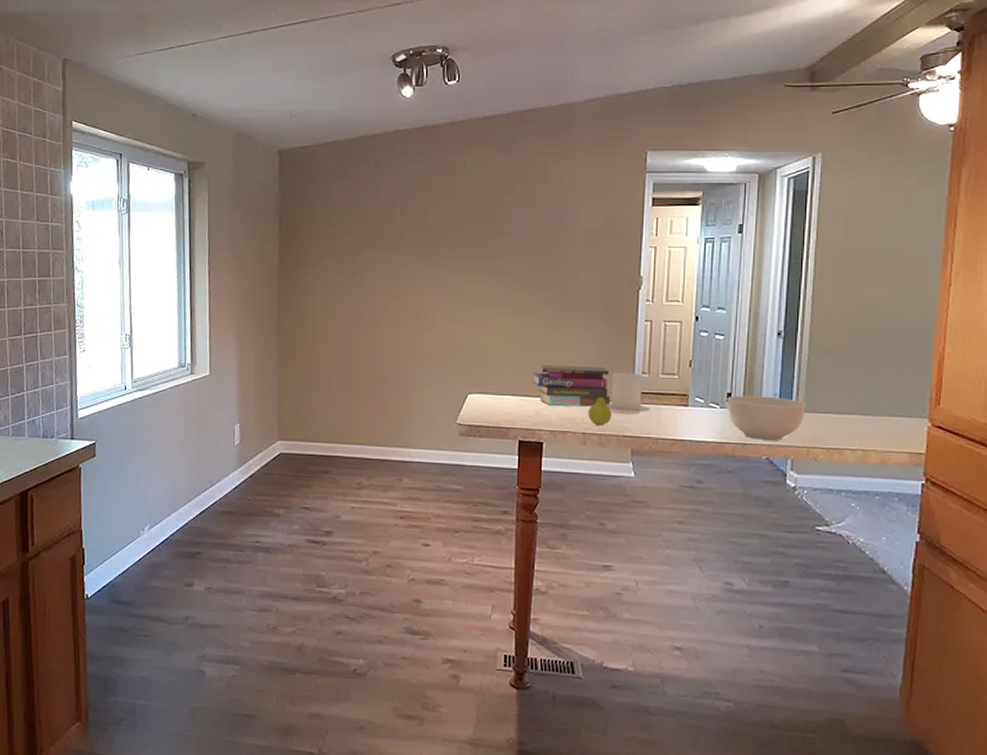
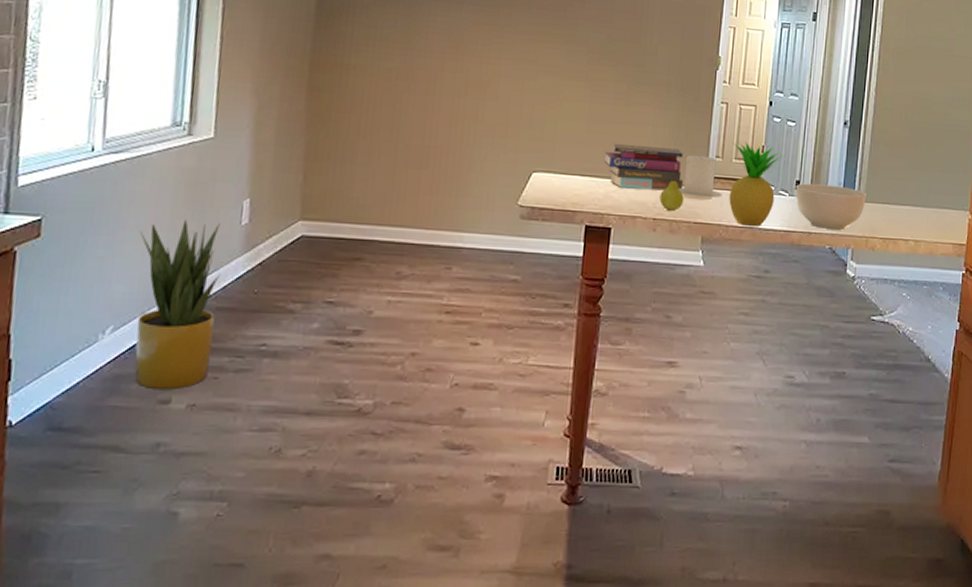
planter: none [162,442,223,575] -> present [135,220,221,389]
fruit: none [657,357,715,438] -> present [729,141,785,226]

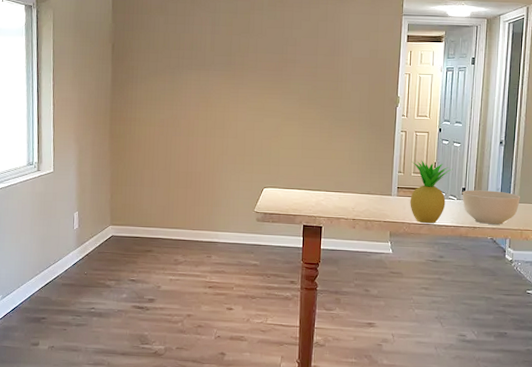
planter: present [135,220,221,389] -> none [13,227,64,336]
books: present [604,143,684,191] -> none [315,165,375,199]
fruit: present [659,171,684,212] -> none [357,184,375,214]
candle: present [679,155,722,201] -> none [371,171,405,205]

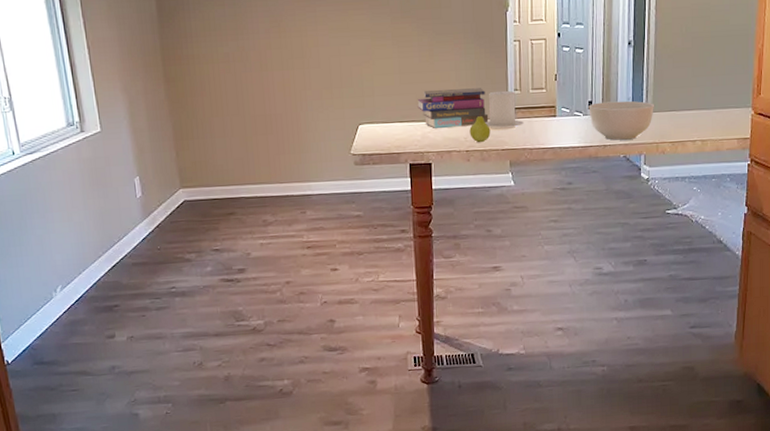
books: none [315,165,375,199] -> present [417,88,489,128]
fruit: none [357,184,375,214] -> present [469,107,491,143]
candle: none [371,171,405,205] -> present [485,90,524,131]
fruit: present [410,160,453,223] -> none [528,73,577,147]

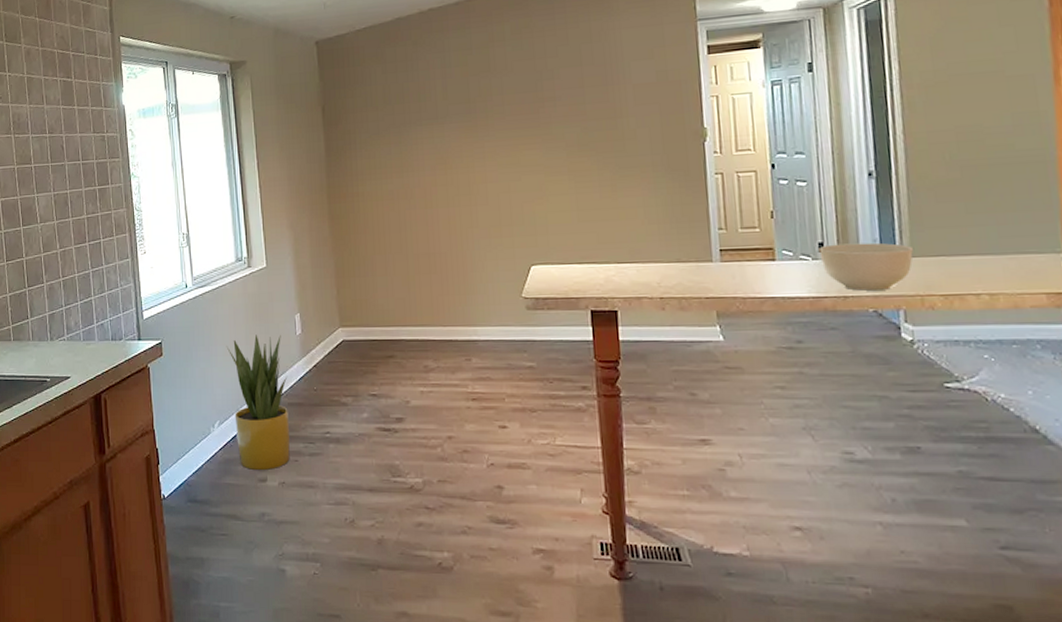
planter: none [63,199,137,328] -> present [226,335,291,470]
books: present [417,88,489,128] -> none [598,226,688,271]
fruit: present [469,107,491,143] -> none [663,248,691,290]
candle: present [485,90,524,131] -> none [683,229,733,275]

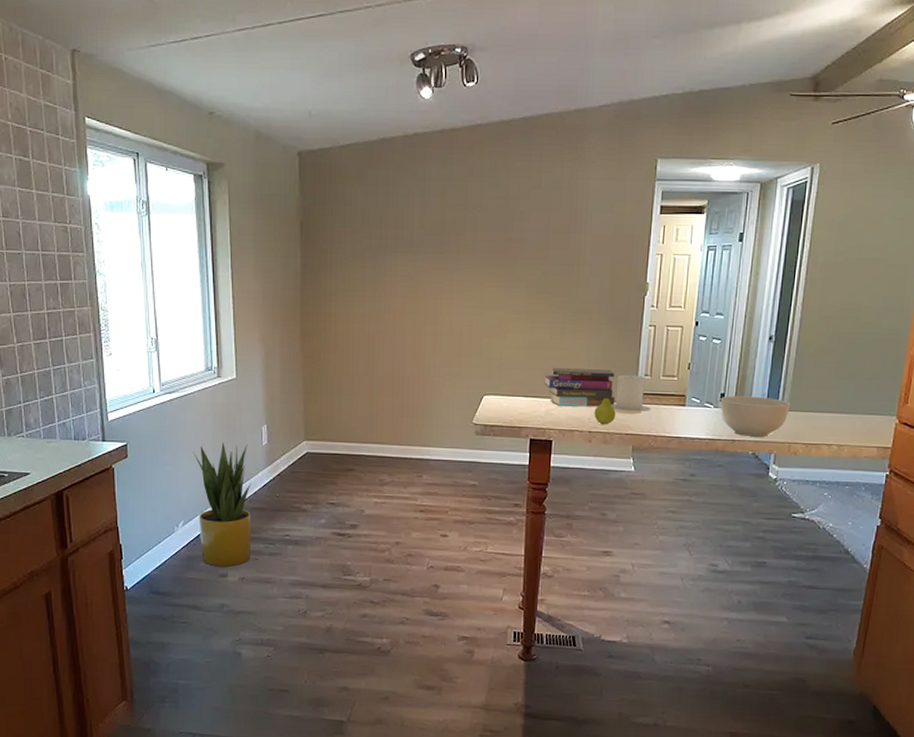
books: none [598,226,688,271] -> present [544,367,616,407]
fruit: none [663,248,691,290] -> present [594,389,616,425]
candle: none [683,229,733,275] -> present [611,374,651,415]

